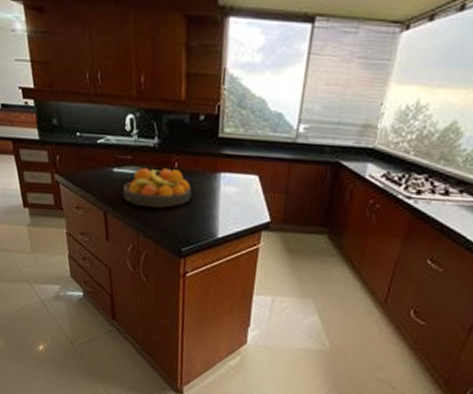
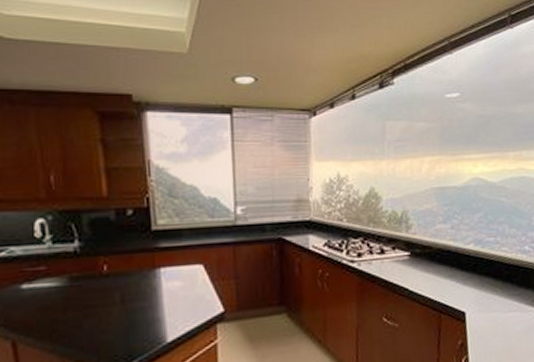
fruit bowl: present [123,167,191,208] -> none [38,273,128,325]

